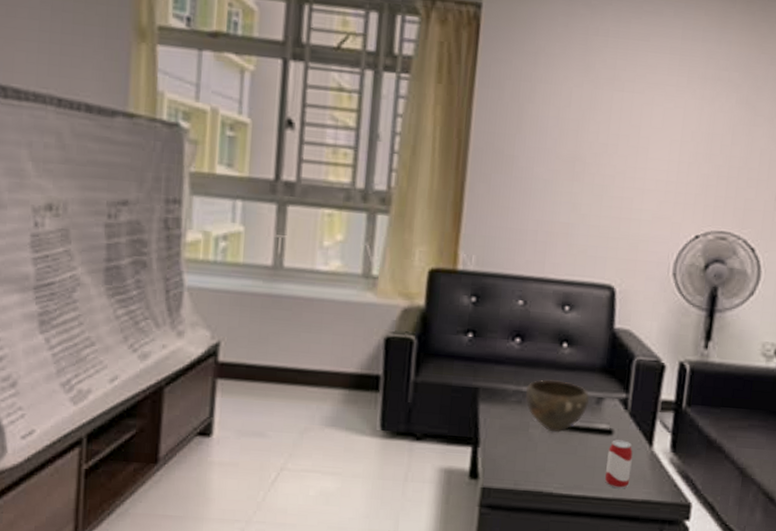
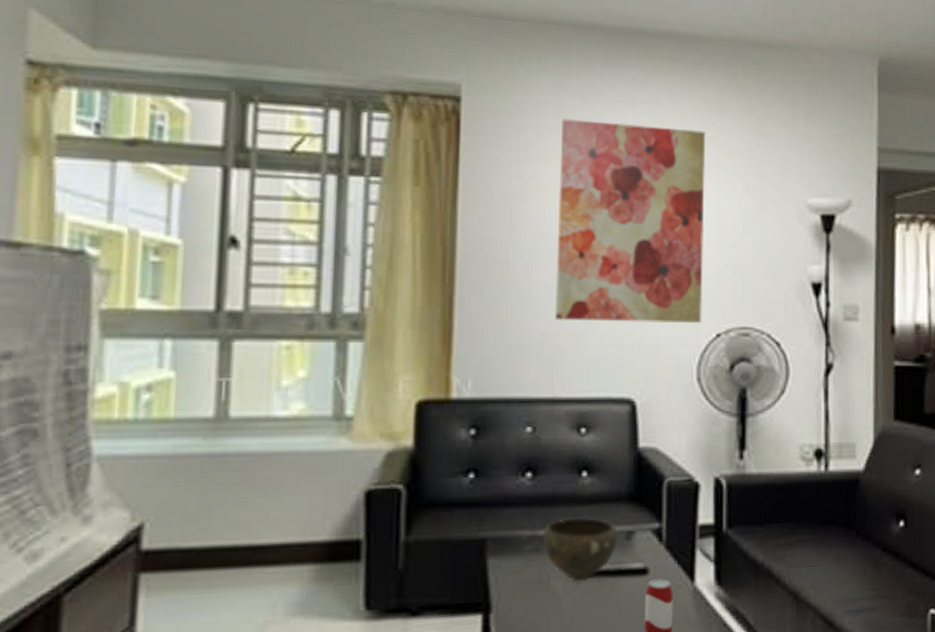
wall art: none [550,27,706,224] -> present [555,119,706,324]

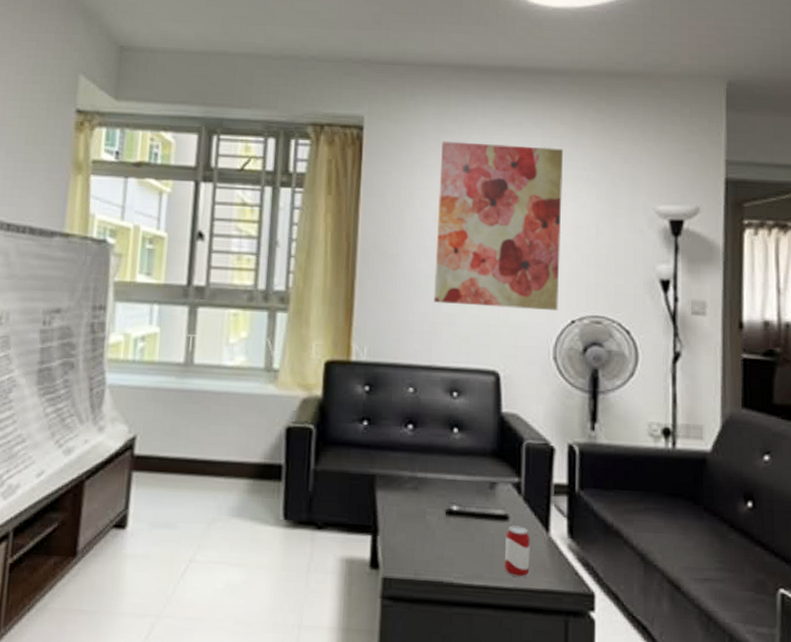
bowl: present [543,517,617,581] -> none [421,465,482,519]

